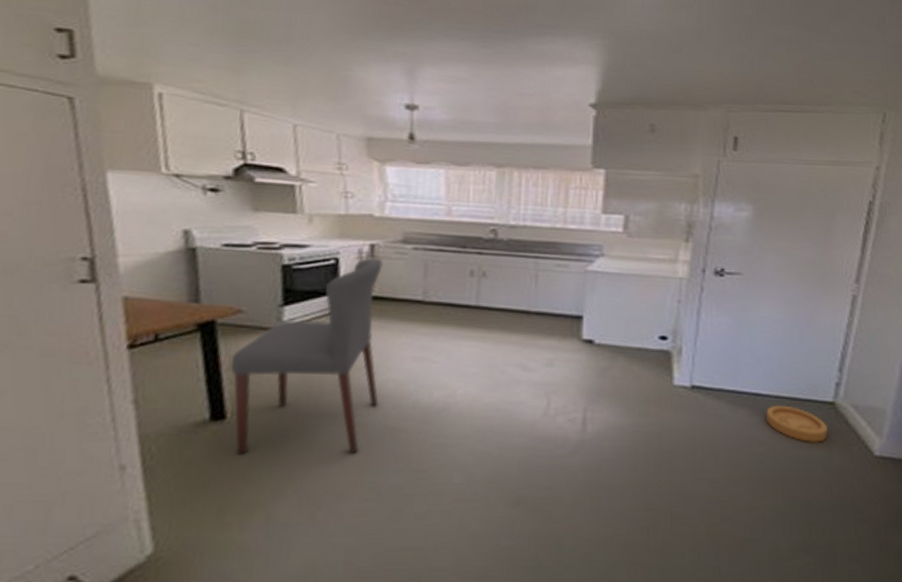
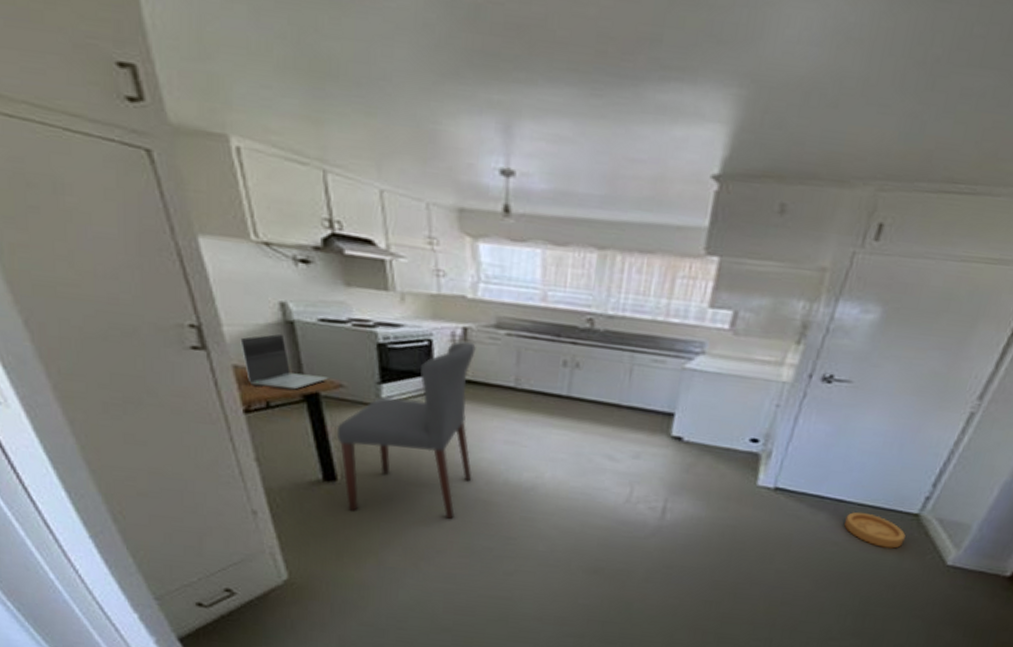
laptop: none [135,261,228,319] -> present [240,333,329,390]

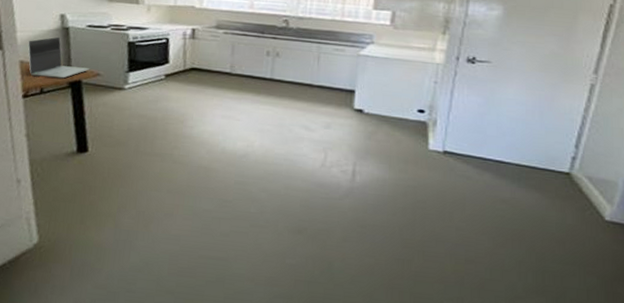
chair: present [336,341,476,519] -> none [91,39,201,184]
pet bowl: present [844,511,906,549] -> none [508,171,563,206]

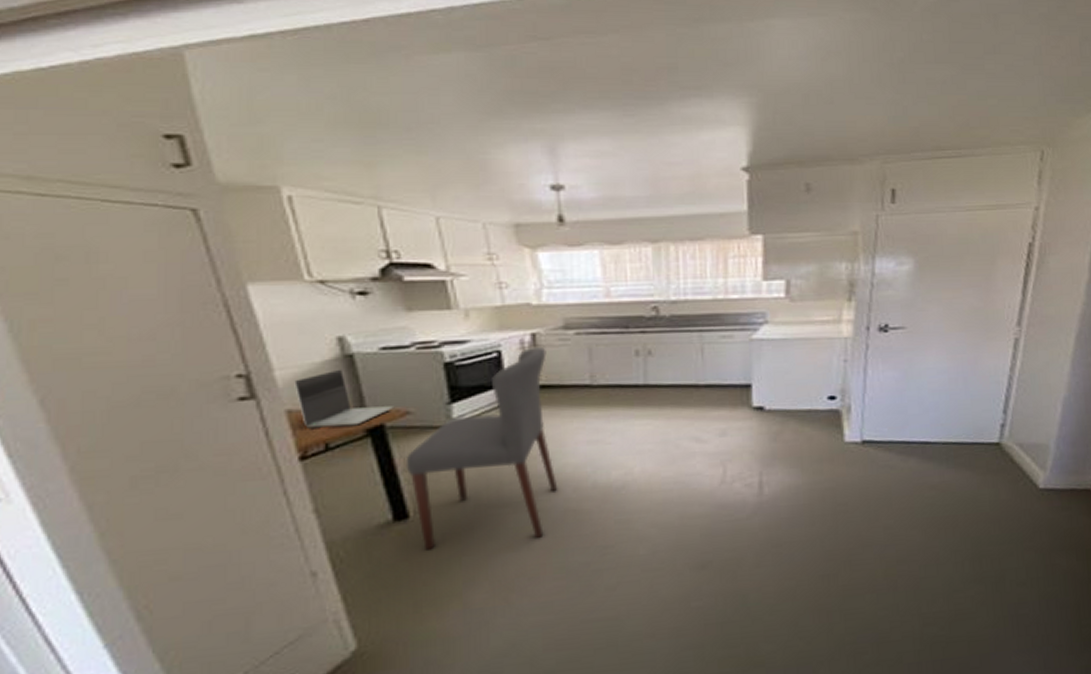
chair: none [91,39,201,184] -> present [405,347,558,550]

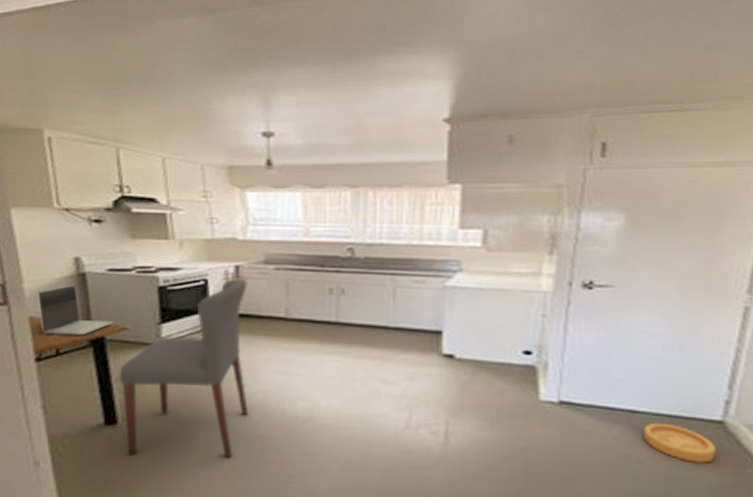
pet bowl: none [935,450,994,484] -> present [643,422,716,464]

